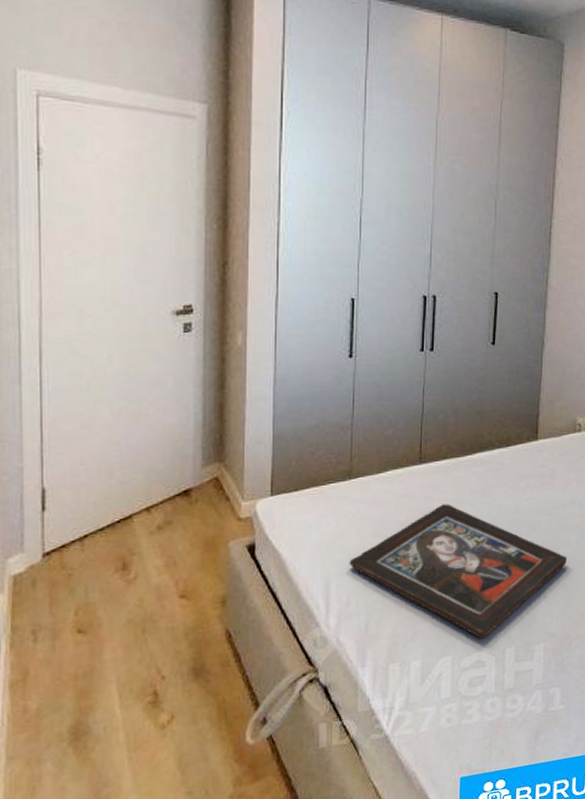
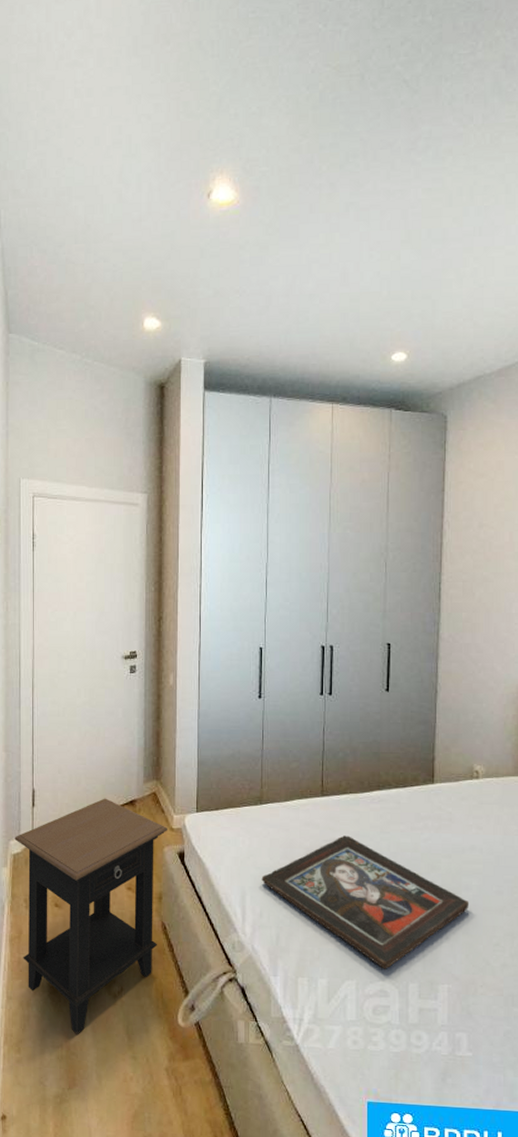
side table: none [14,490,233,783] -> present [14,798,167,1034]

